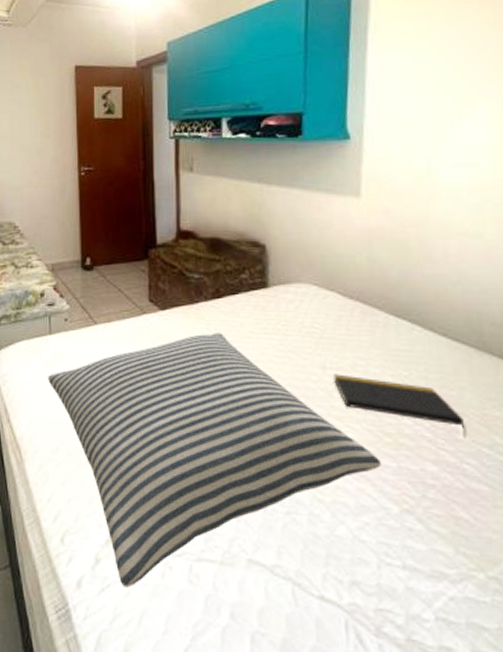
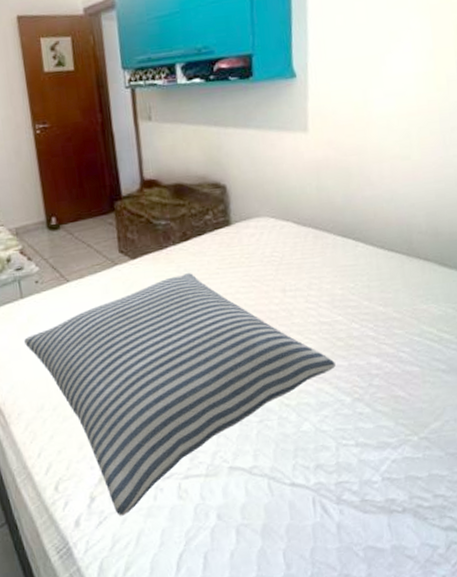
notepad: present [334,374,466,439] -> none [293,293,401,332]

